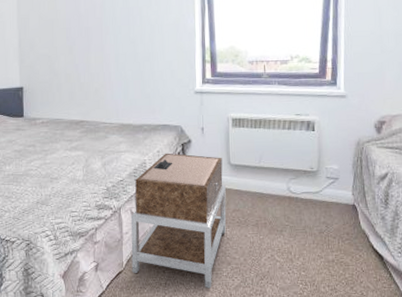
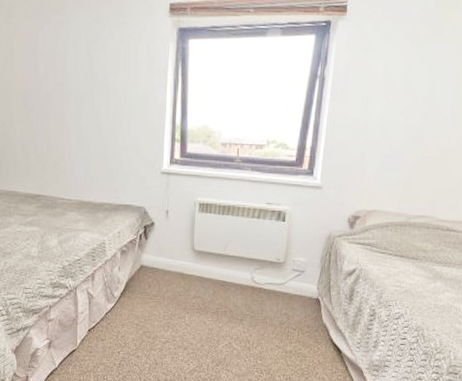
nightstand: present [130,153,227,289] -> none [86,234,187,371]

